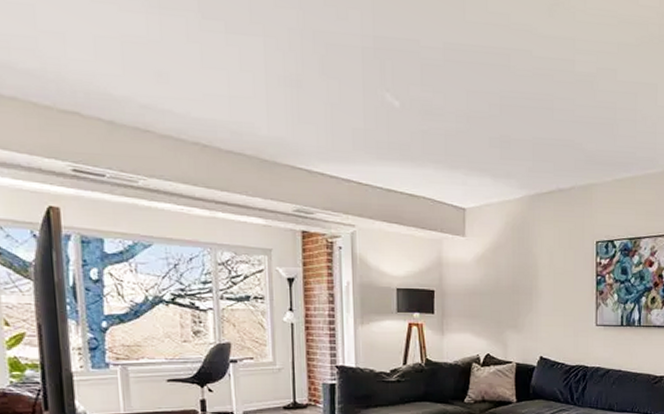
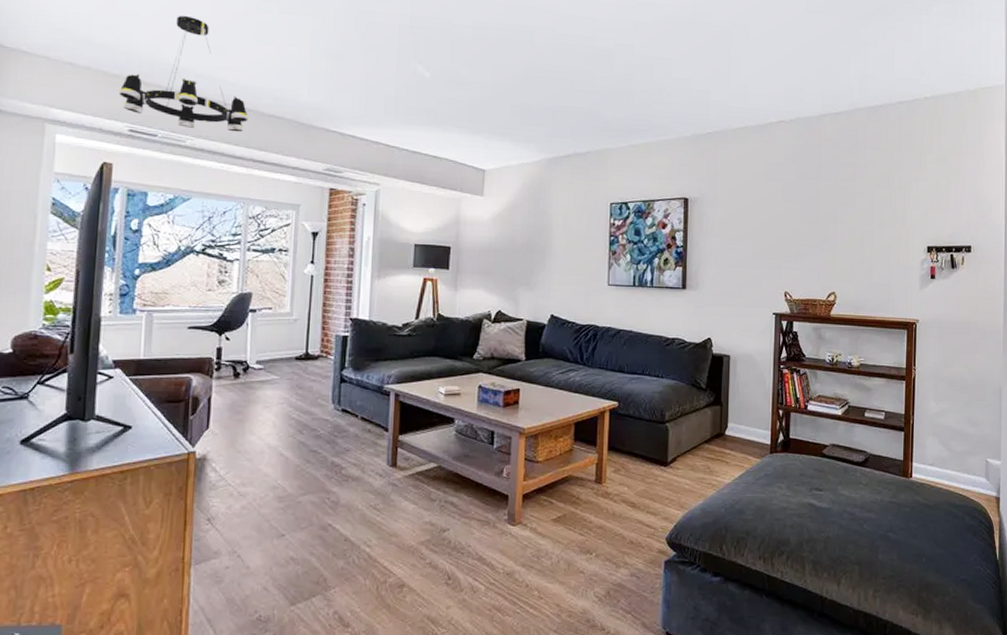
chandelier: none [54,35,205,171] -> present [118,15,248,133]

